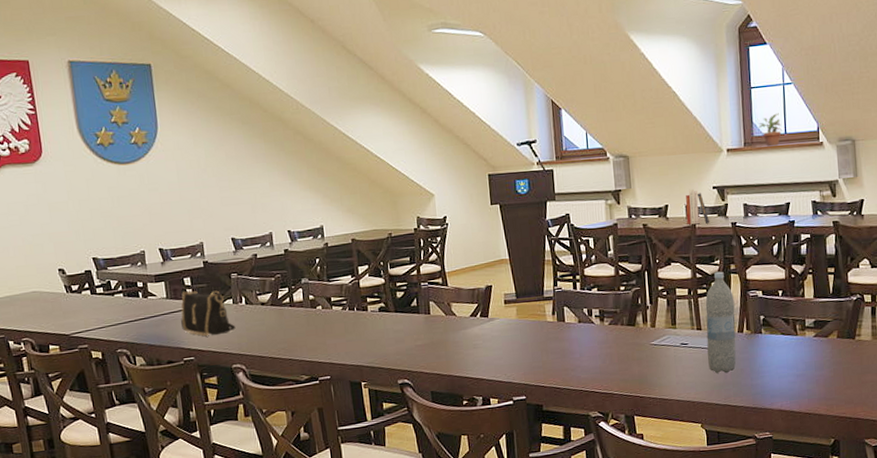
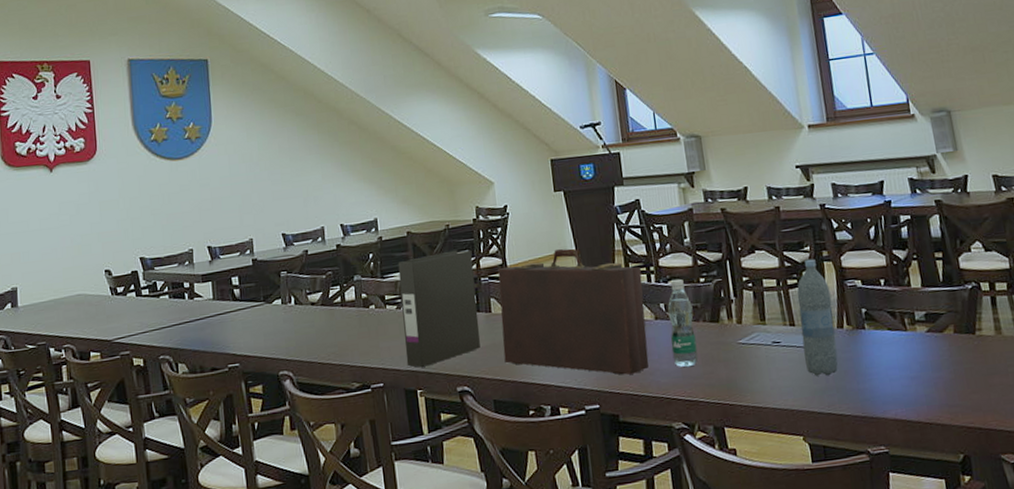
handbag: present [180,290,236,337] -> none [226,290,284,341]
binder: none [343,257,420,362] -> present [398,250,480,367]
briefcase: none [437,257,571,371] -> present [498,248,649,375]
bottle: none [590,287,615,364] -> present [667,278,698,367]
books: present [685,189,709,225] -> none [766,169,795,209]
potted plant: present [758,113,782,147] -> none [841,85,868,121]

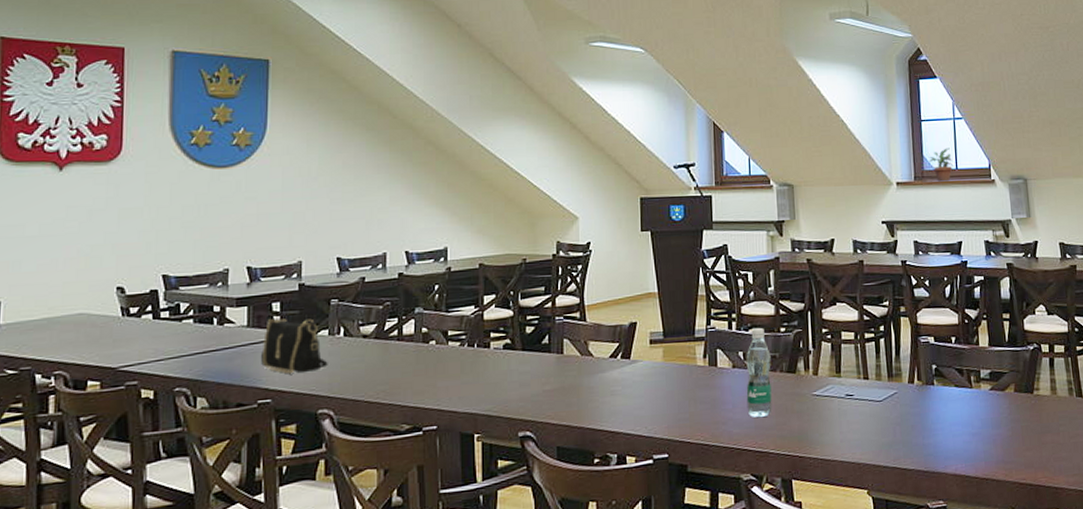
handbag: none [226,290,284,341] -> present [260,318,328,374]
binder: present [398,250,480,367] -> none [465,286,549,410]
briefcase: present [498,248,649,375] -> none [572,290,723,424]
water bottle: present [797,259,838,377] -> none [873,314,907,431]
potted plant: none [841,85,868,121] -> present [929,148,953,182]

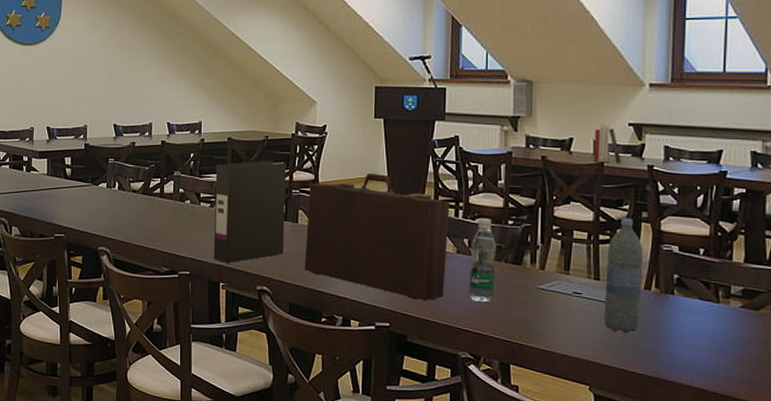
handbag: present [260,318,328,374] -> none [56,170,106,216]
binder: none [465,286,549,410] -> present [213,160,287,263]
briefcase: none [572,290,723,424] -> present [304,173,450,300]
books: none [853,223,878,262] -> present [593,123,621,163]
water bottle: none [873,314,907,431] -> present [603,218,643,334]
potted plant: present [929,148,953,182] -> none [691,49,719,85]

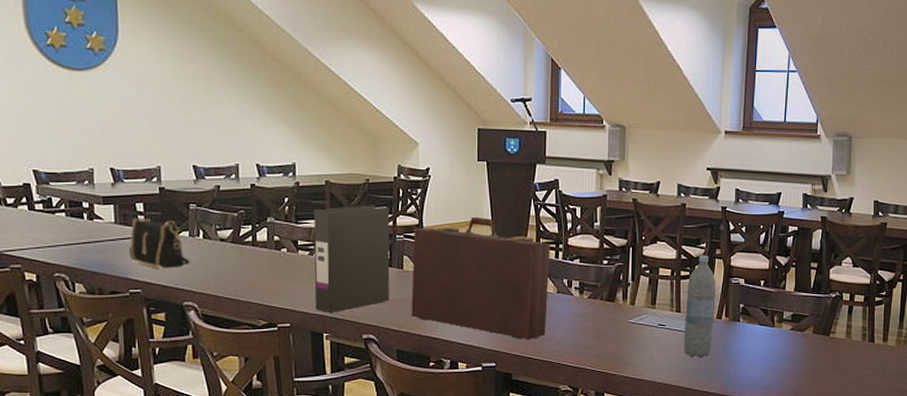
handbag: none [56,170,106,216] -> present [128,217,190,269]
bottle: present [469,217,497,302] -> none [568,258,593,338]
books: present [593,123,621,163] -> none [677,168,700,205]

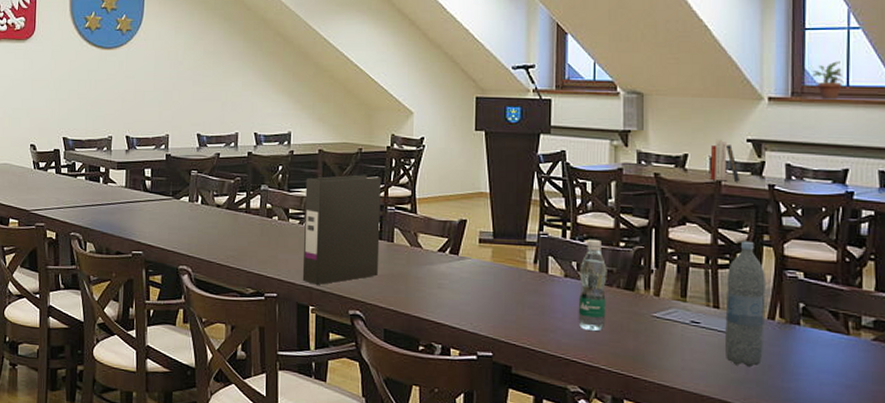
handbag: present [128,217,190,269] -> none [134,182,188,232]
briefcase: present [411,216,550,339] -> none [400,189,556,328]
bottle: none [568,258,593,338] -> present [578,239,607,331]
books: none [677,168,700,205] -> present [710,139,739,182]
potted plant: none [759,100,782,134] -> present [812,61,843,100]

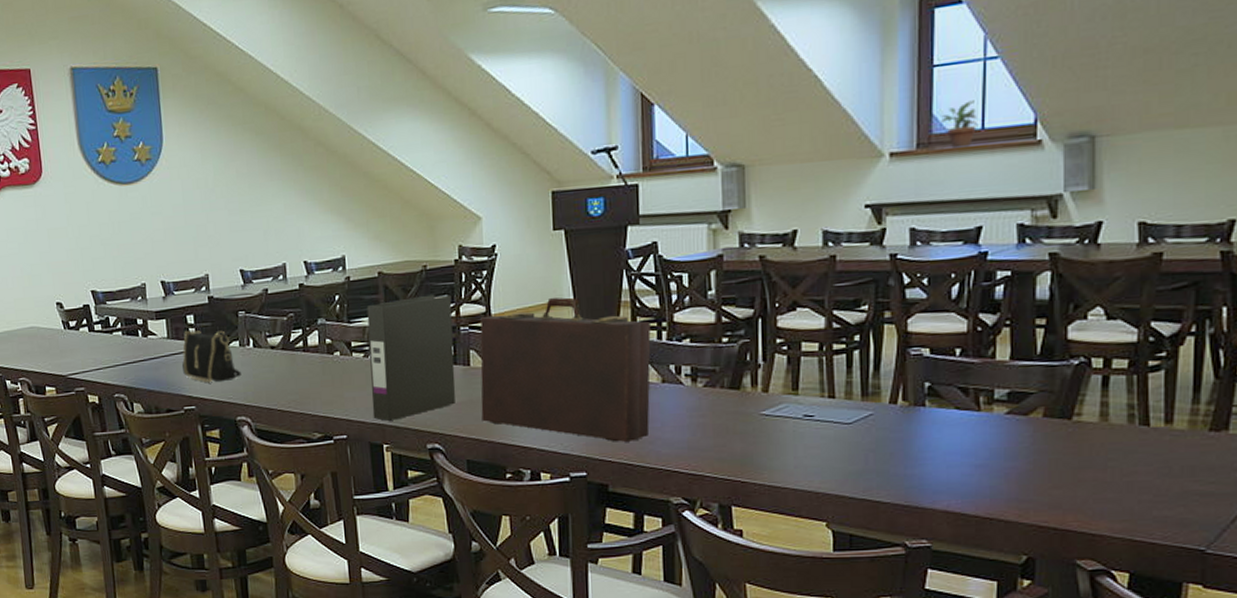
handbag: none [134,182,188,232] -> present [181,330,242,383]
briefcase: none [400,189,556,328] -> present [480,297,651,442]
bottle: present [578,239,607,331] -> none [678,337,710,437]
books: present [710,139,739,182] -> none [822,208,856,258]
water bottle: present [724,241,766,368] -> none [841,320,887,458]

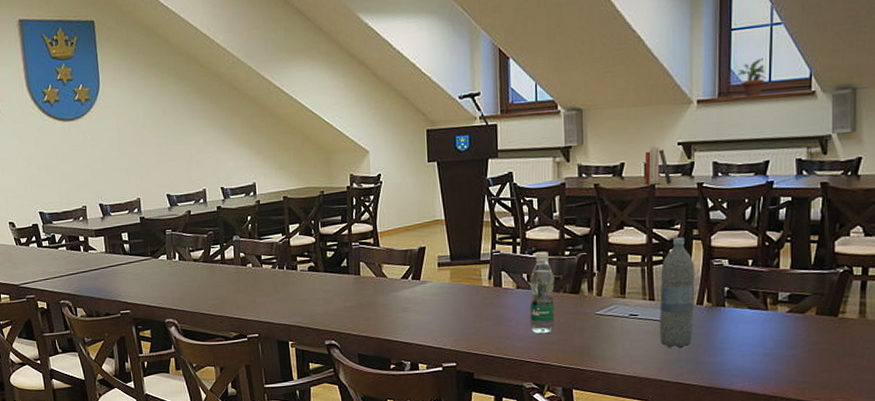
handbag: present [181,330,242,383] -> none [118,245,169,291]
binder: present [366,294,456,421] -> none [274,215,349,322]
briefcase: present [480,297,651,442] -> none [368,217,508,338]
bottle: none [678,337,710,437] -> present [529,251,555,333]
books: none [822,208,856,258] -> present [644,145,671,186]
water bottle: none [841,320,887,458] -> present [659,237,695,349]

